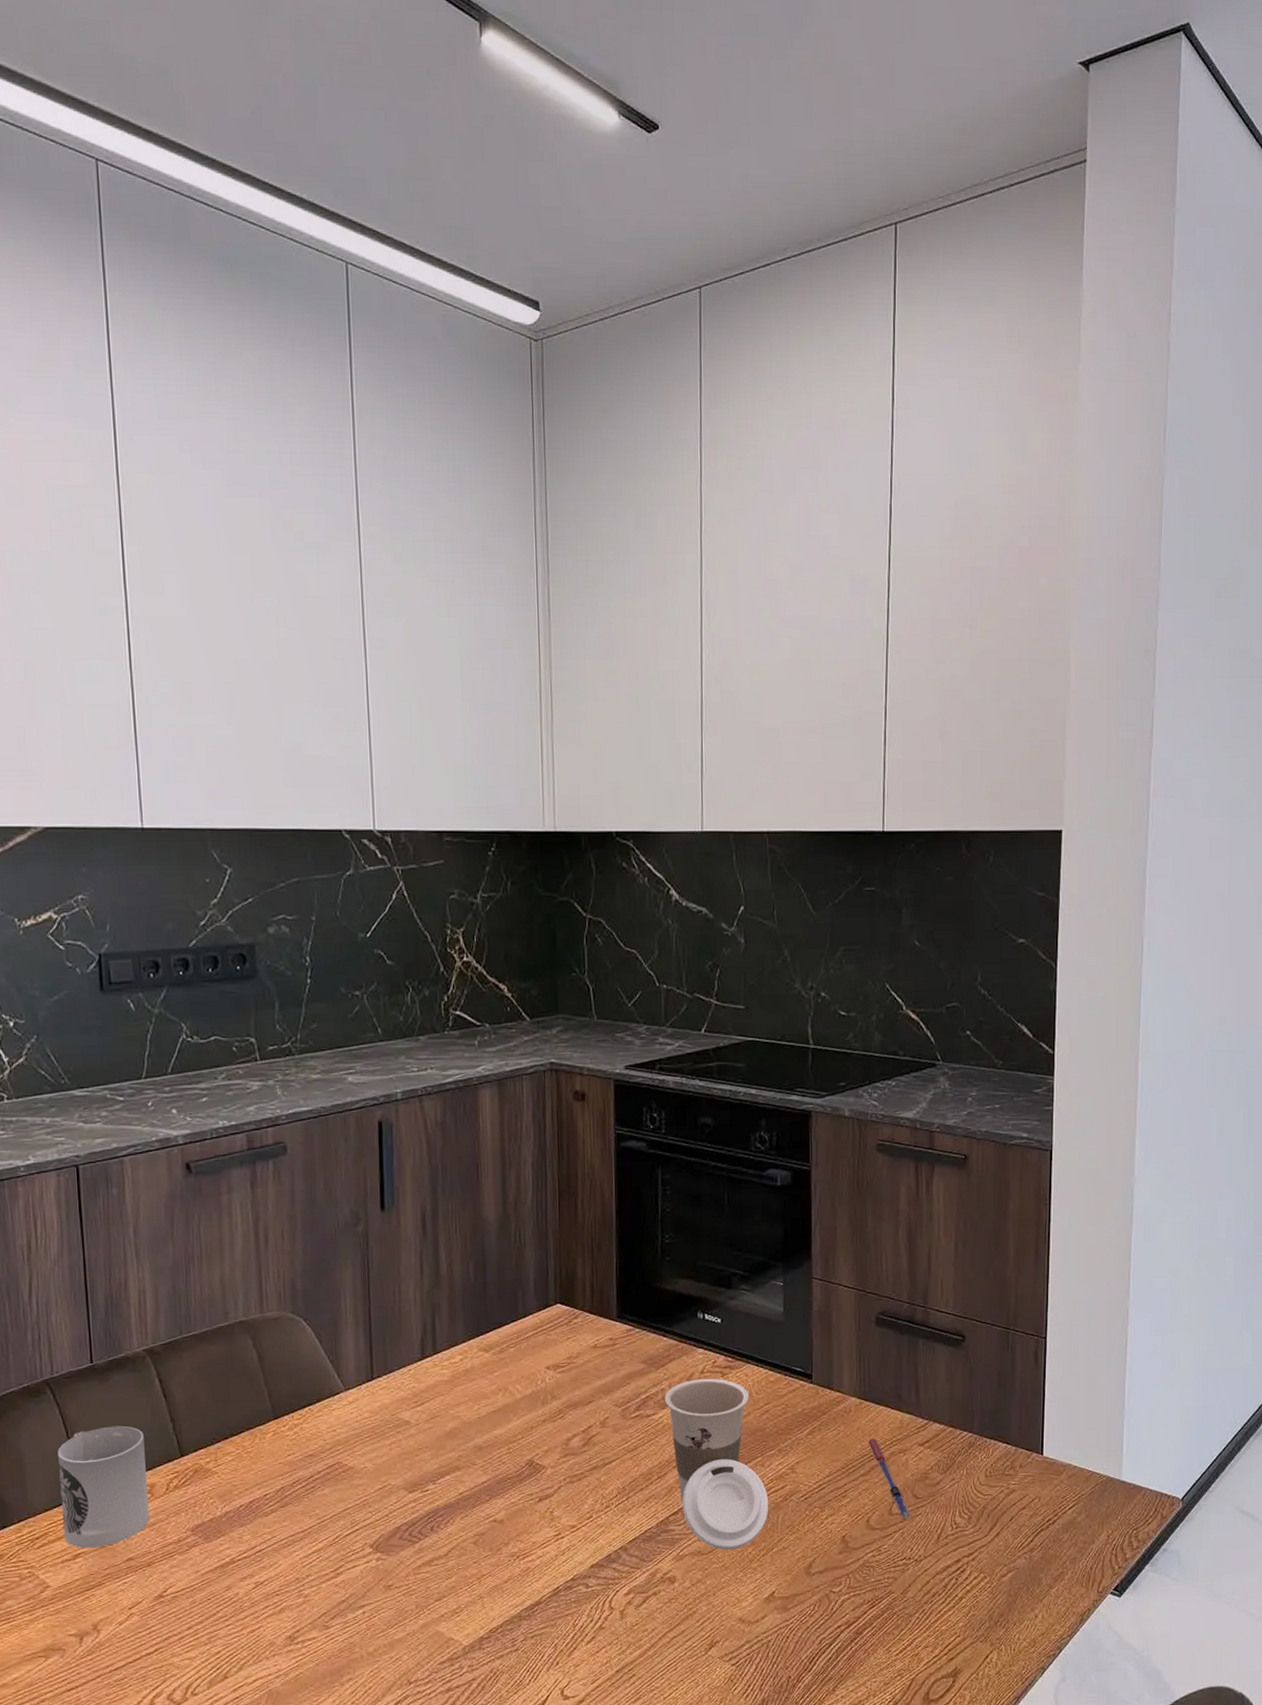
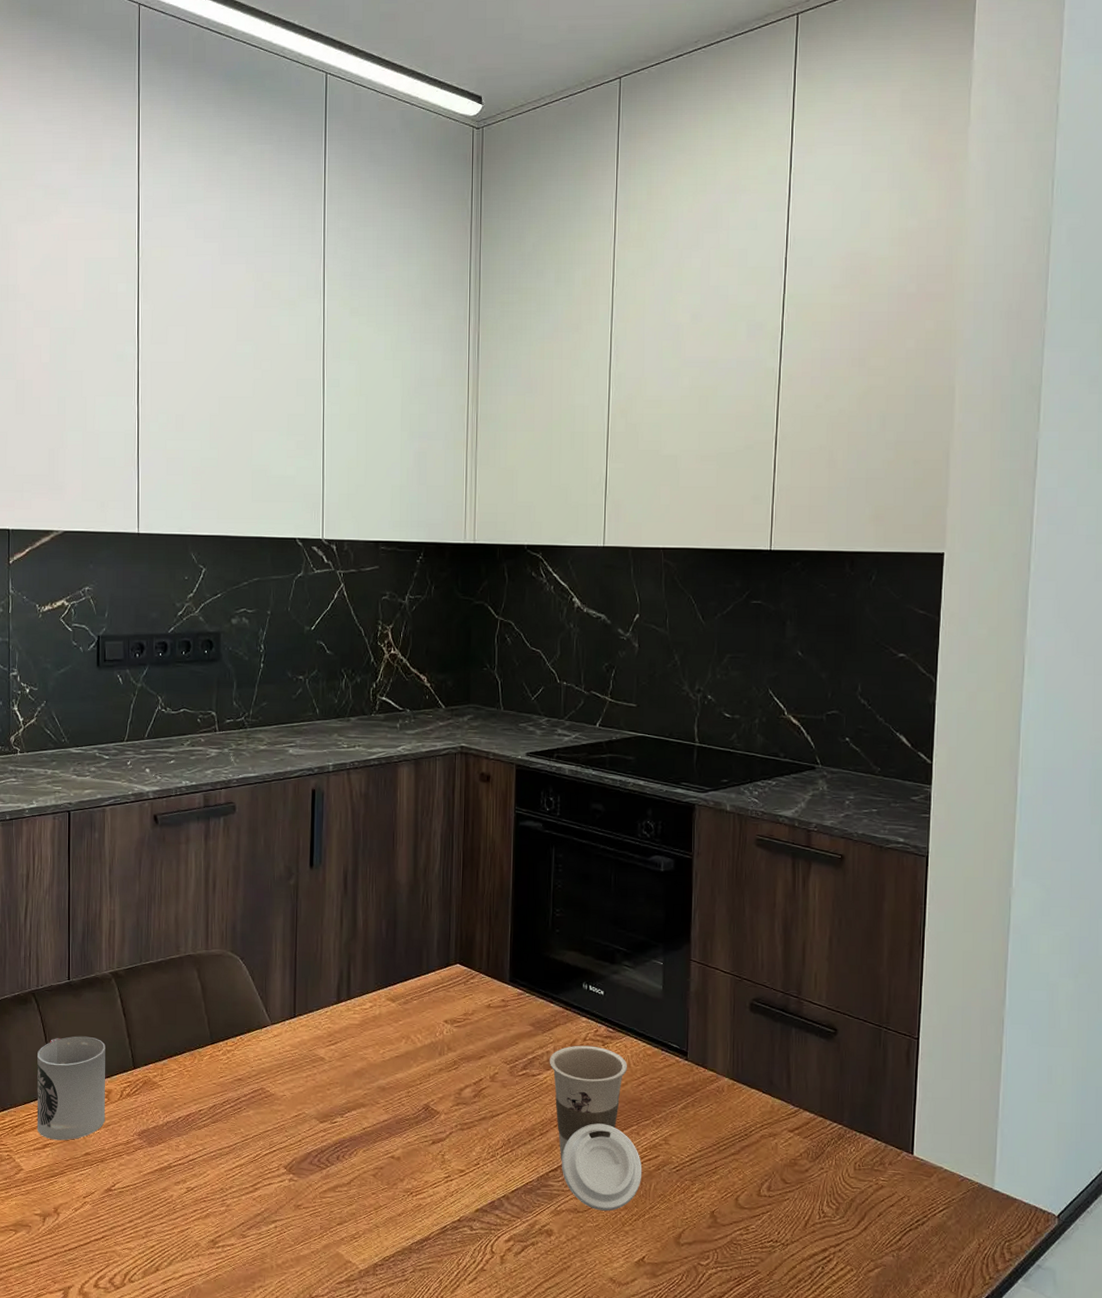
pen: present [867,1438,912,1519] -> none [739,1119,780,1202]

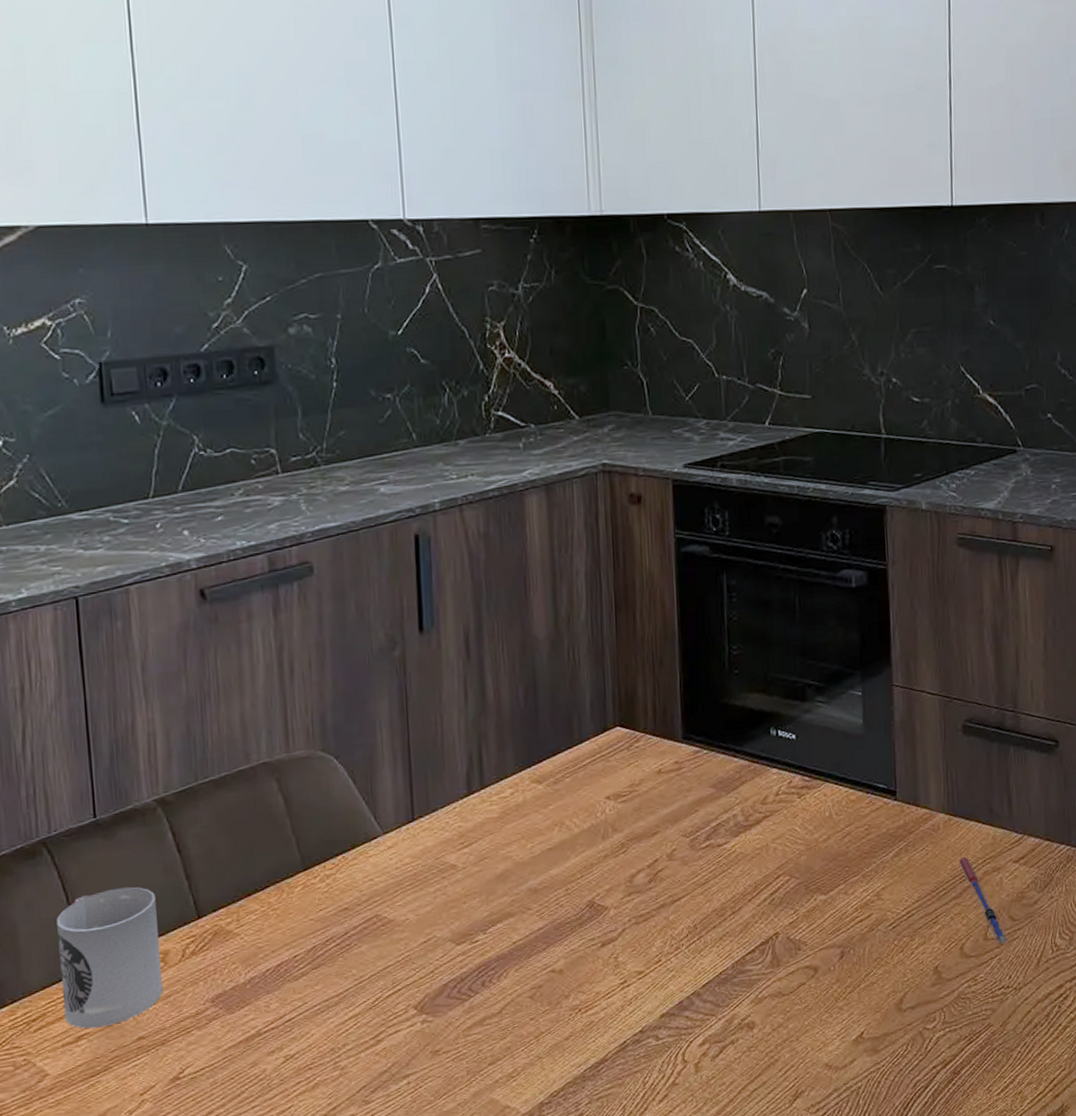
cup: present [549,1045,643,1211] -> none [736,800,854,990]
pen: none [739,1119,780,1202] -> present [958,857,1009,944]

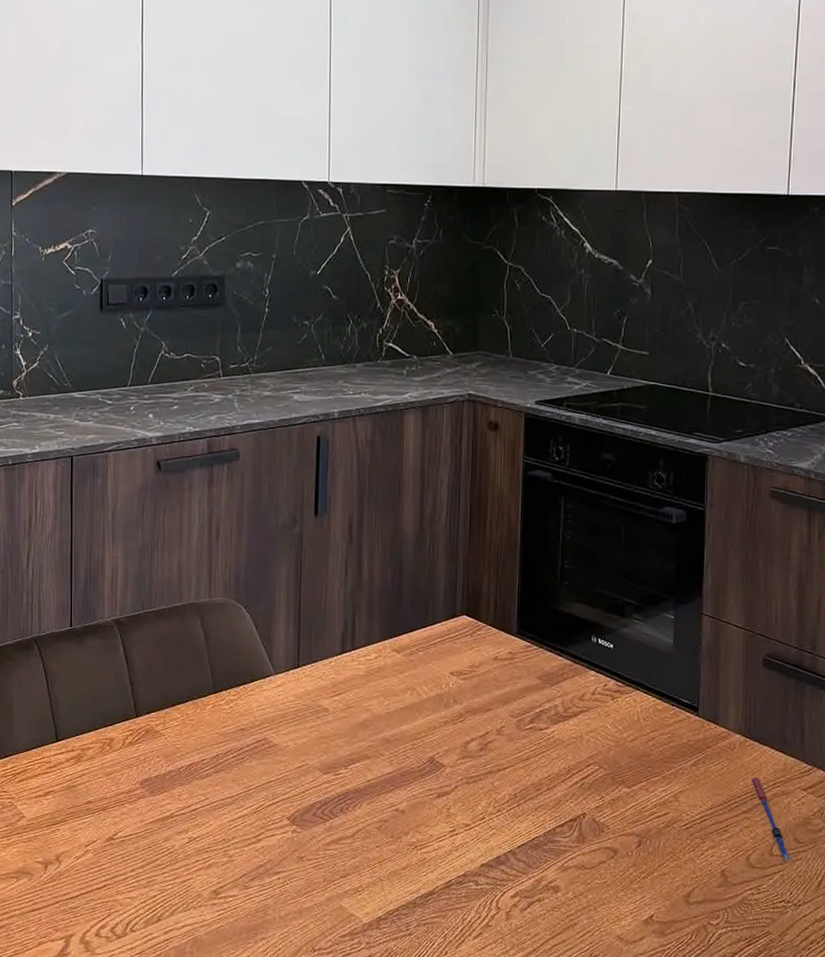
cup: present [57,887,164,1029] -> none [38,683,108,789]

